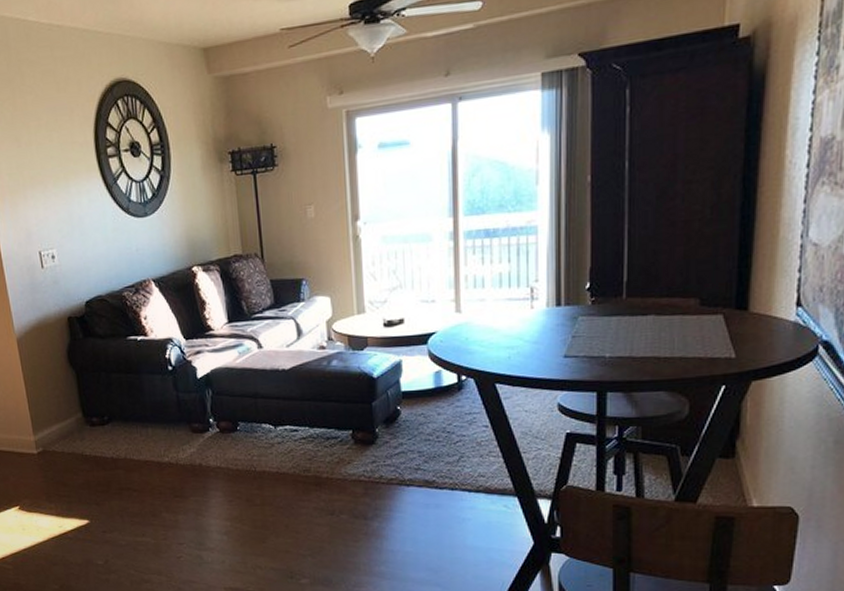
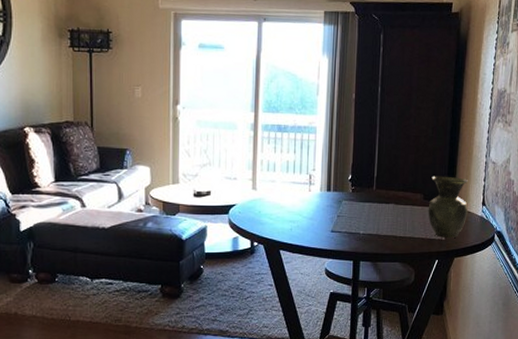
vase: none [707,270,772,355] -> present [428,176,468,238]

